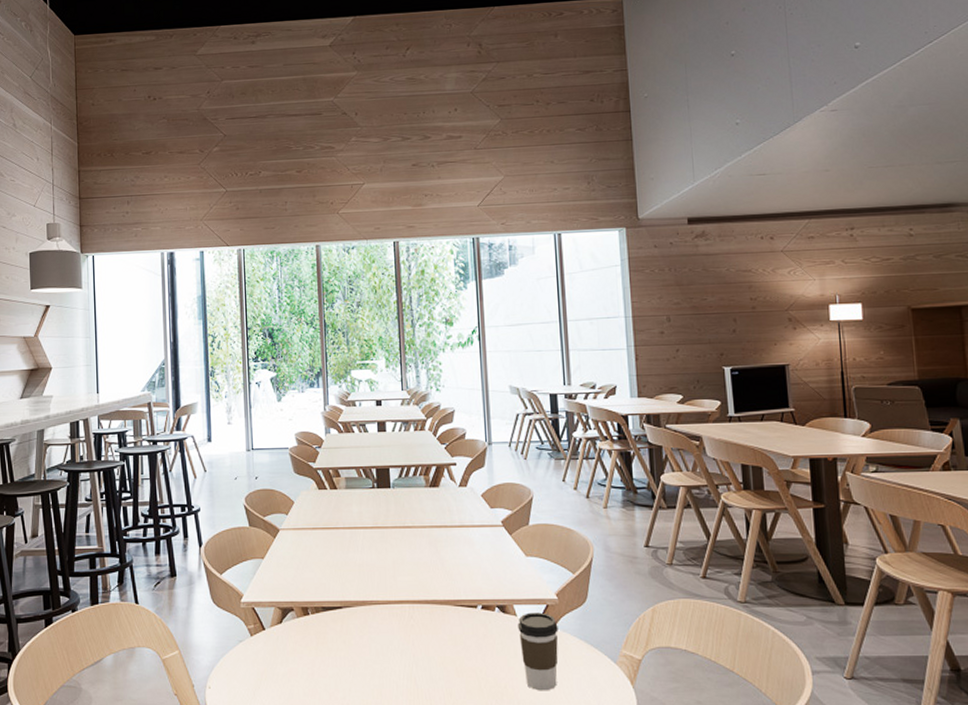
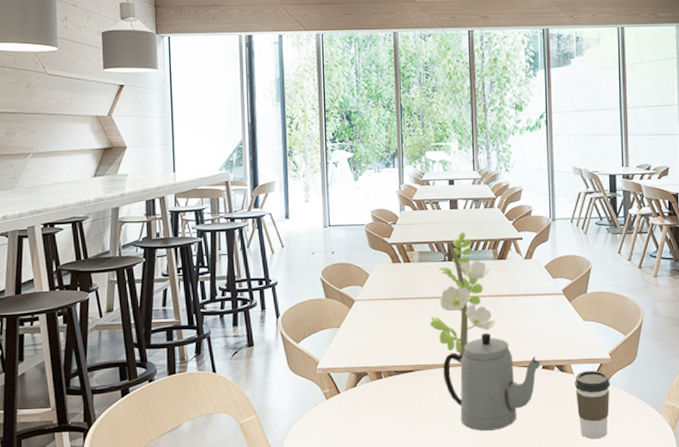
flower: none [358,456,429,592] -> present [430,232,495,356]
teapot: none [373,567,479,676] -> present [443,332,540,431]

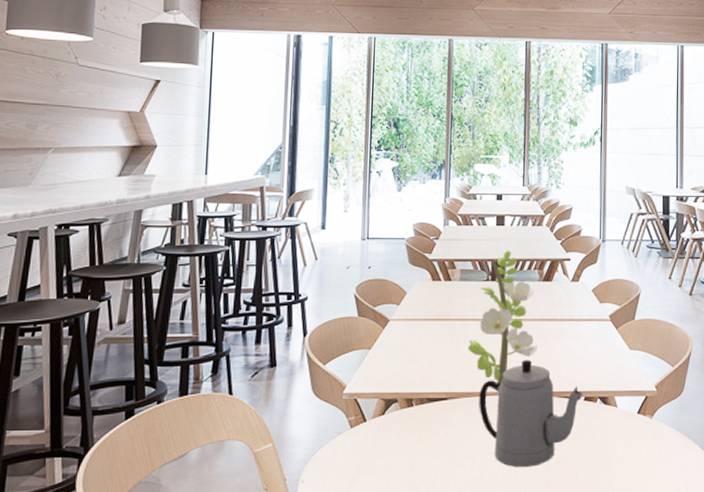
coffee cup: present [574,370,610,440] -> none [617,404,655,480]

